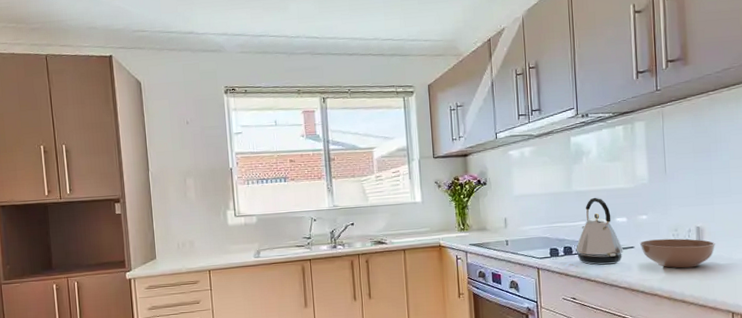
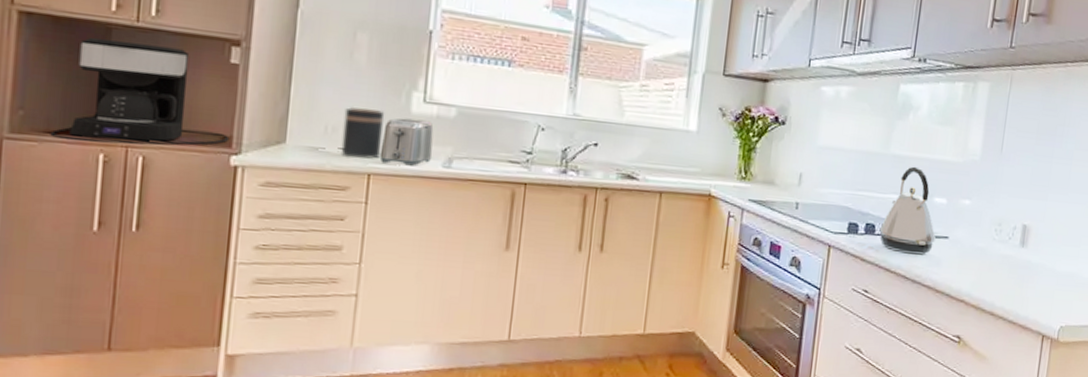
coffee maker: none [25,211,124,280] -> present [50,38,230,146]
cylinder: none [187,227,215,261] -> present [340,107,385,159]
toaster: none [213,228,247,262] -> present [379,117,434,166]
bowl: present [639,238,715,269] -> none [955,231,1040,274]

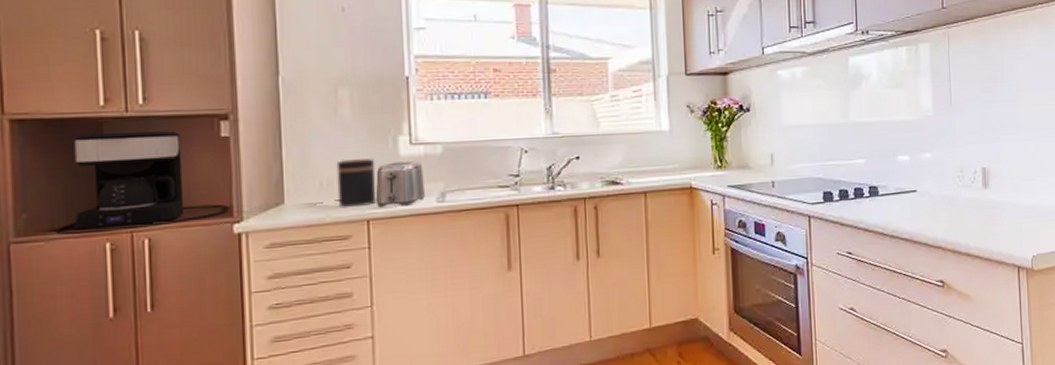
kettle: present [879,166,936,255] -> none [852,130,905,212]

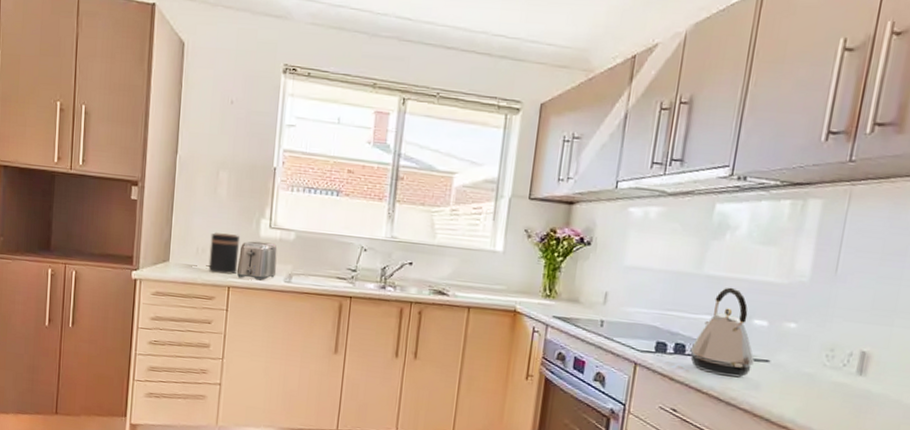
coffee maker: present [55,131,230,236] -> none [19,183,131,263]
kettle: none [852,130,905,212] -> present [690,287,754,377]

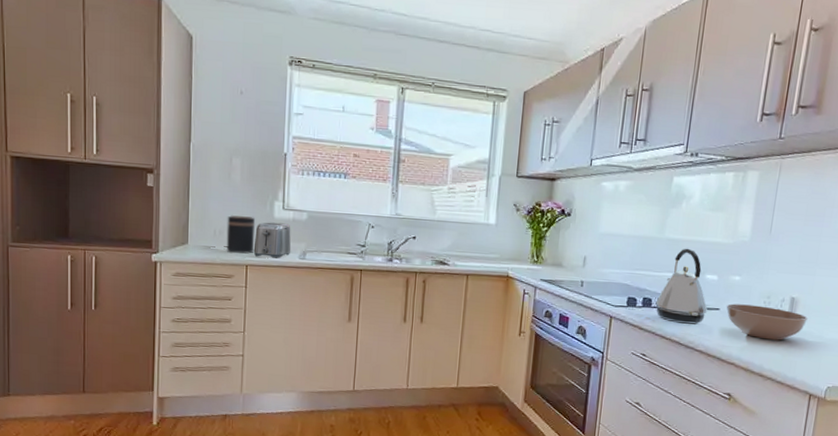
bowl: none [777,355,883,403] -> present [726,303,808,341]

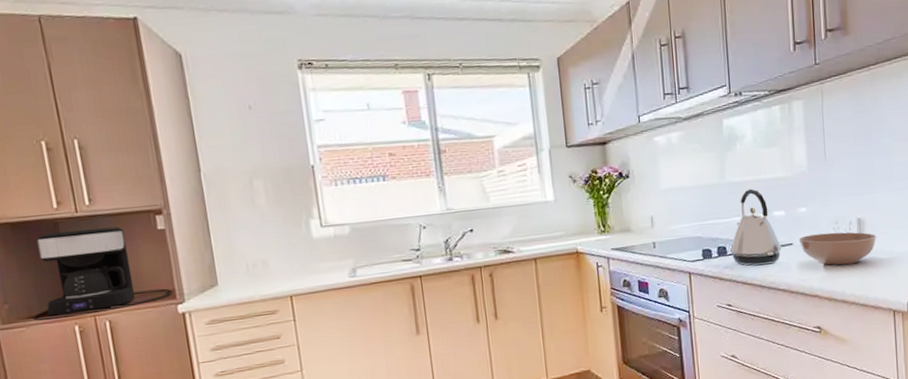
coffee maker: none [37,173,150,248] -> present [33,227,173,321]
cylinder: present [226,215,256,254] -> none [258,241,297,286]
toaster: present [253,222,291,259] -> none [293,241,339,285]

